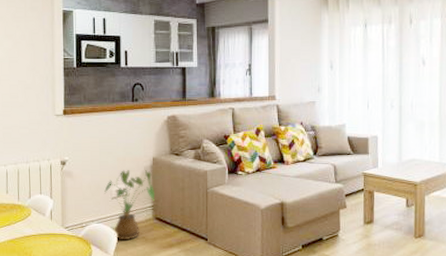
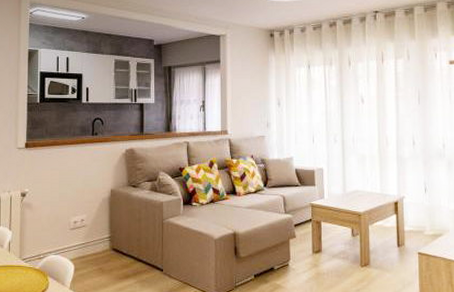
house plant: present [104,170,155,240] -> none [63,201,113,271]

